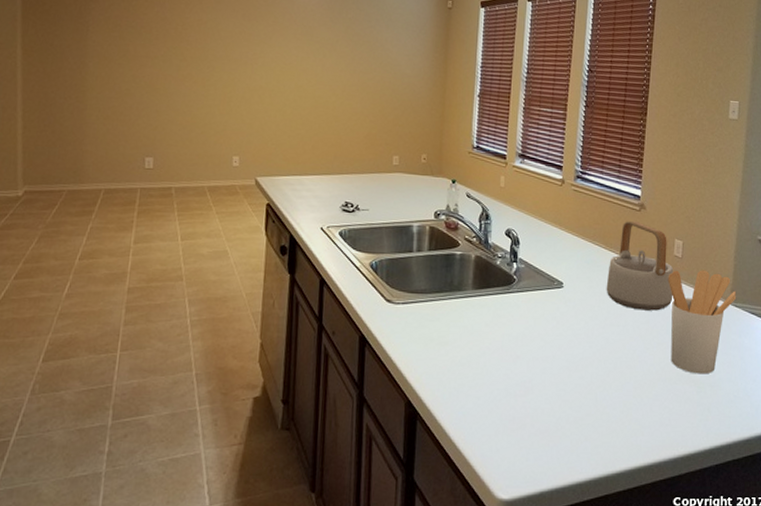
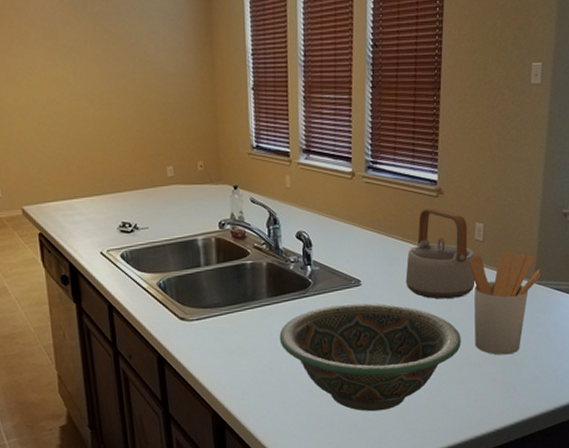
decorative bowl: none [480,304,657,419] -> present [279,303,461,412]

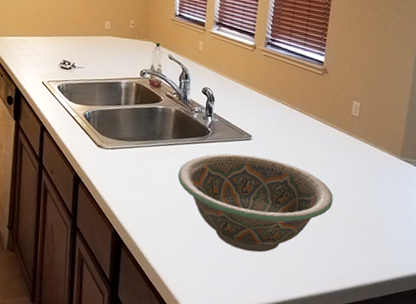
teapot: present [405,208,475,300] -> none [289,83,351,163]
utensil holder: present [469,251,541,355] -> none [345,128,407,219]

